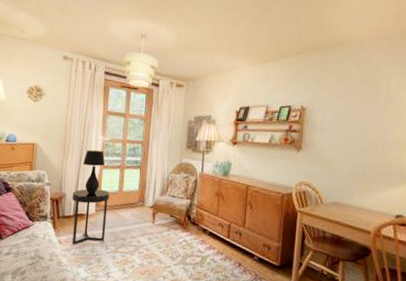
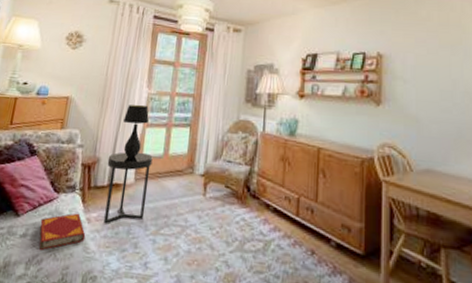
hardback book: none [20,236,59,264] -> present [39,213,86,250]

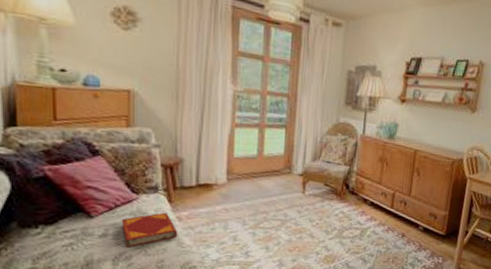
side table: present [104,152,153,224] -> none [192,152,246,222]
table lamp: present [123,104,150,159] -> none [207,102,238,159]

